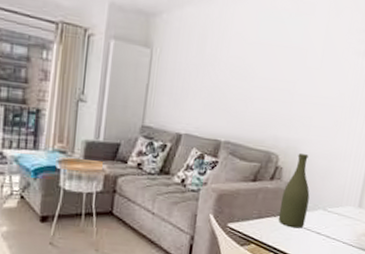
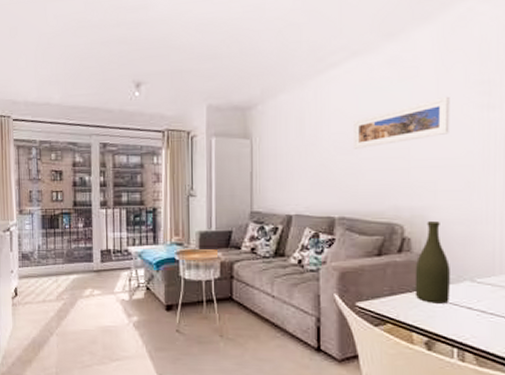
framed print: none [248,39,336,77] -> present [354,97,450,149]

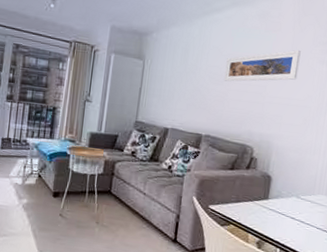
bottle: present [415,222,450,304] -> none [254,147,283,213]

